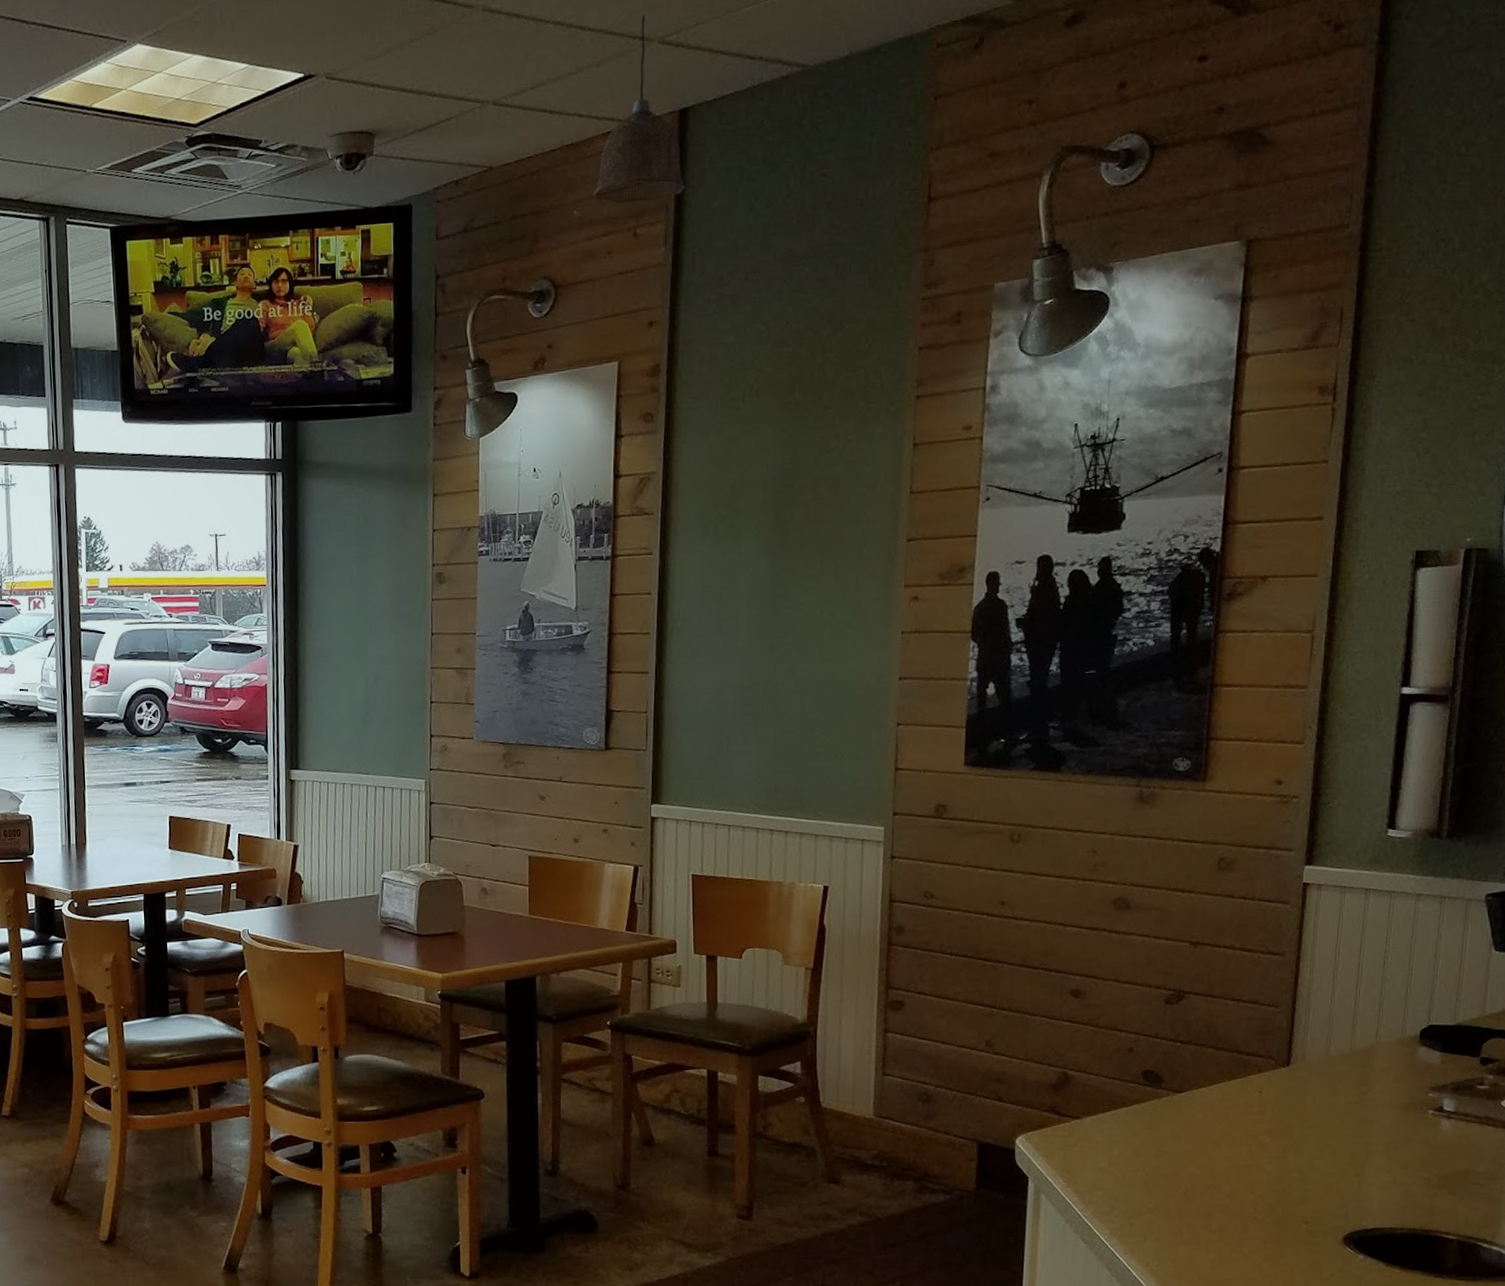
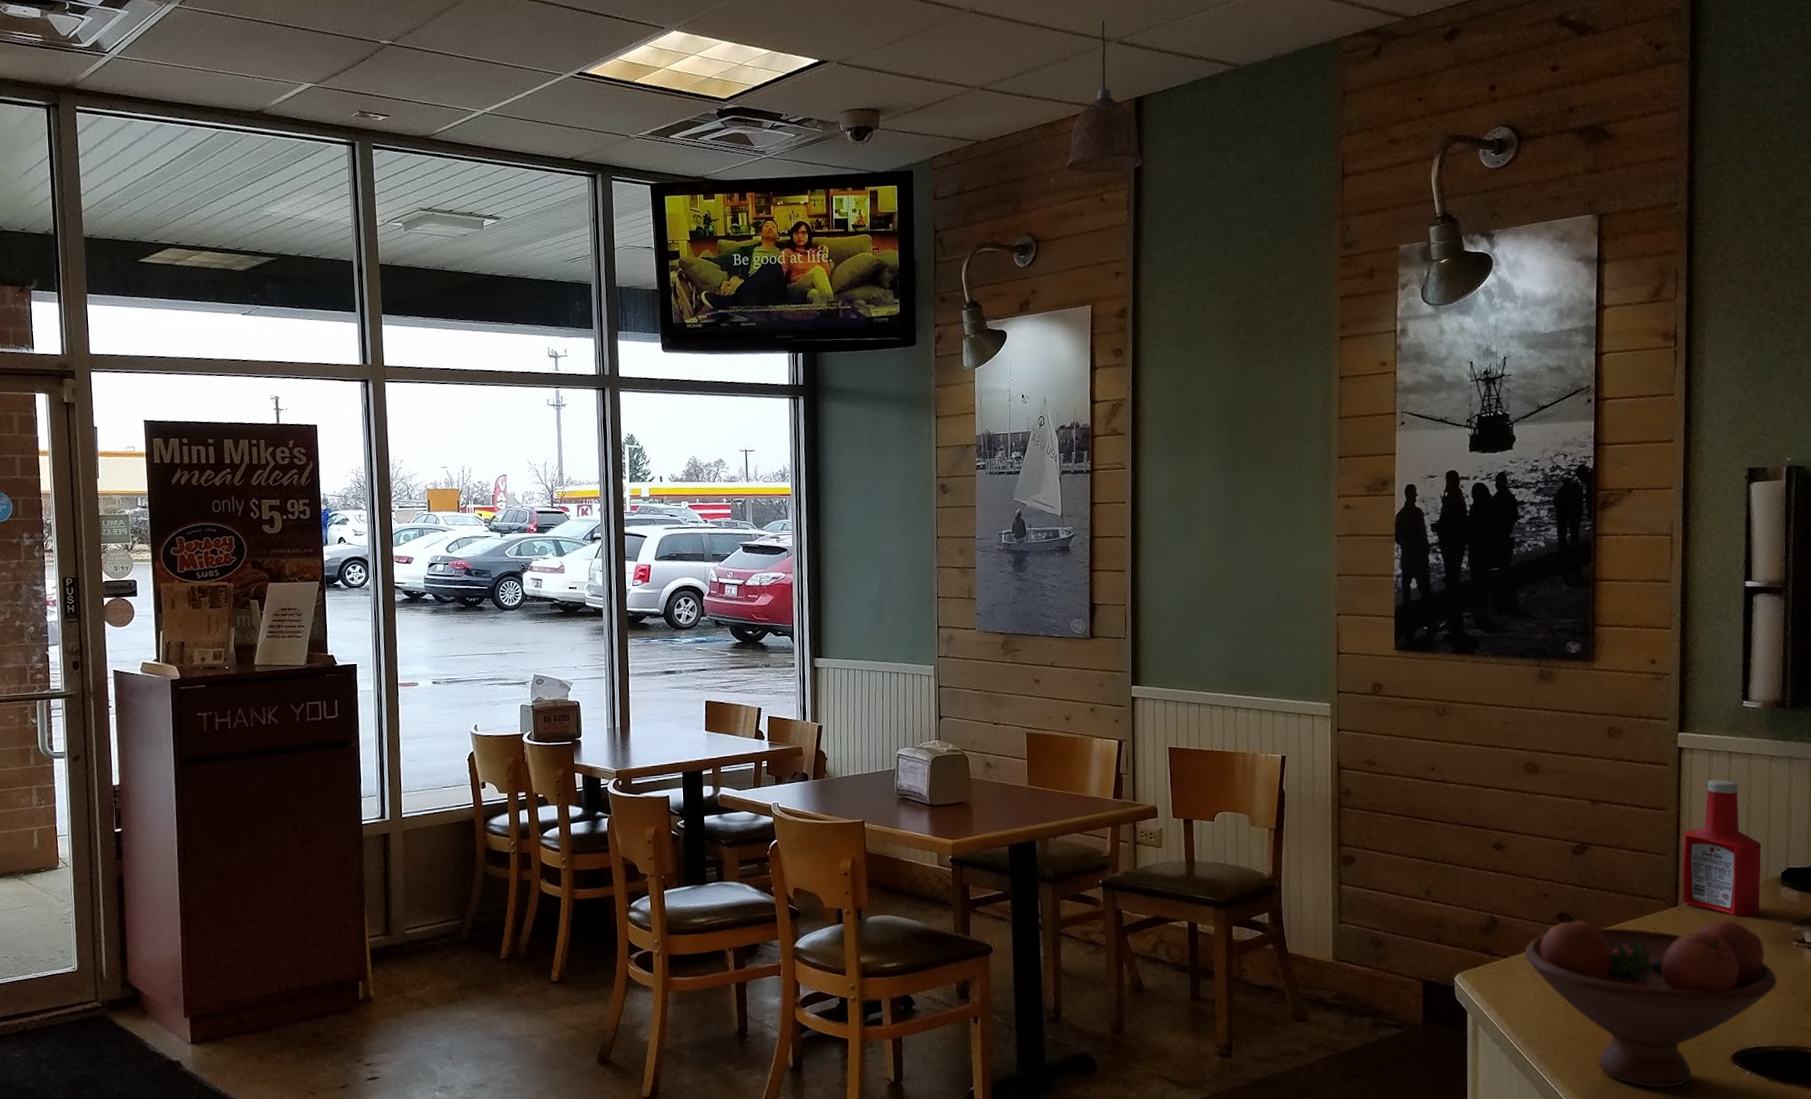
fruit bowl: none [1100,1078,1406,1271] -> present [1524,919,1778,1089]
ketchup bottle: none [1295,921,1398,1080] -> present [1681,780,1762,917]

